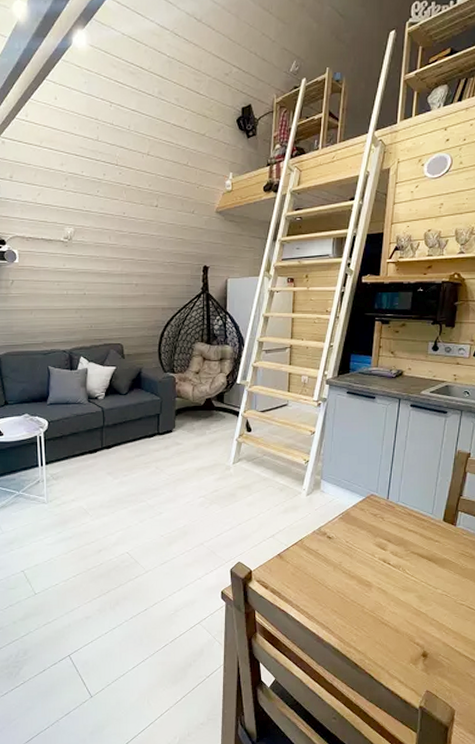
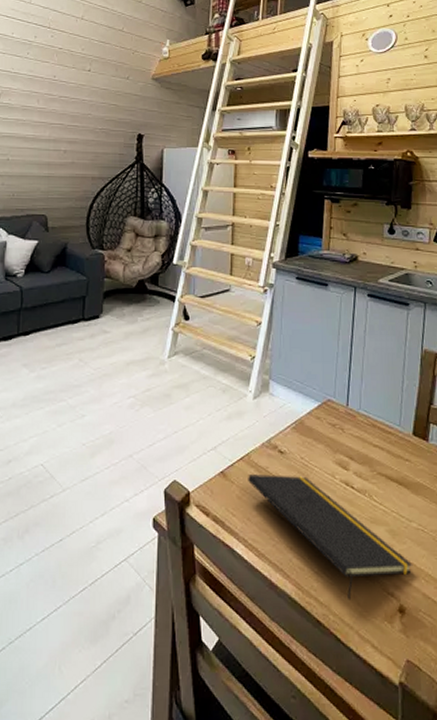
notepad: none [301,555,436,649] -> present [248,474,413,600]

